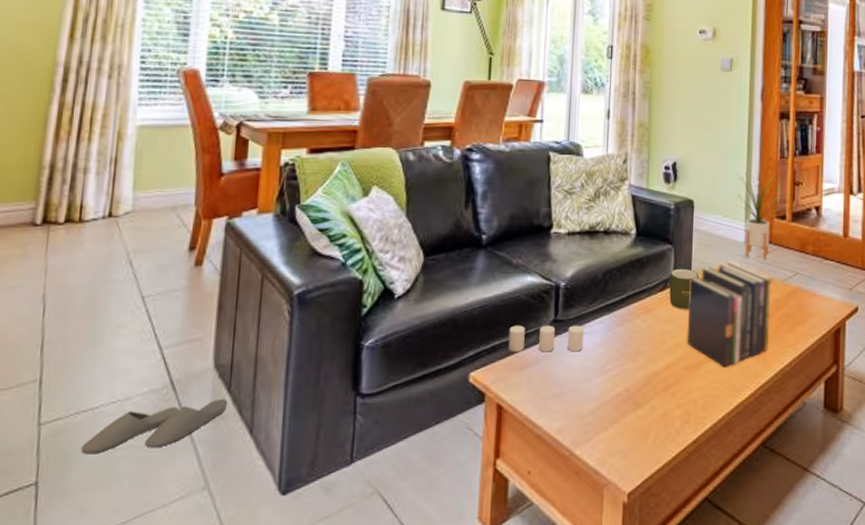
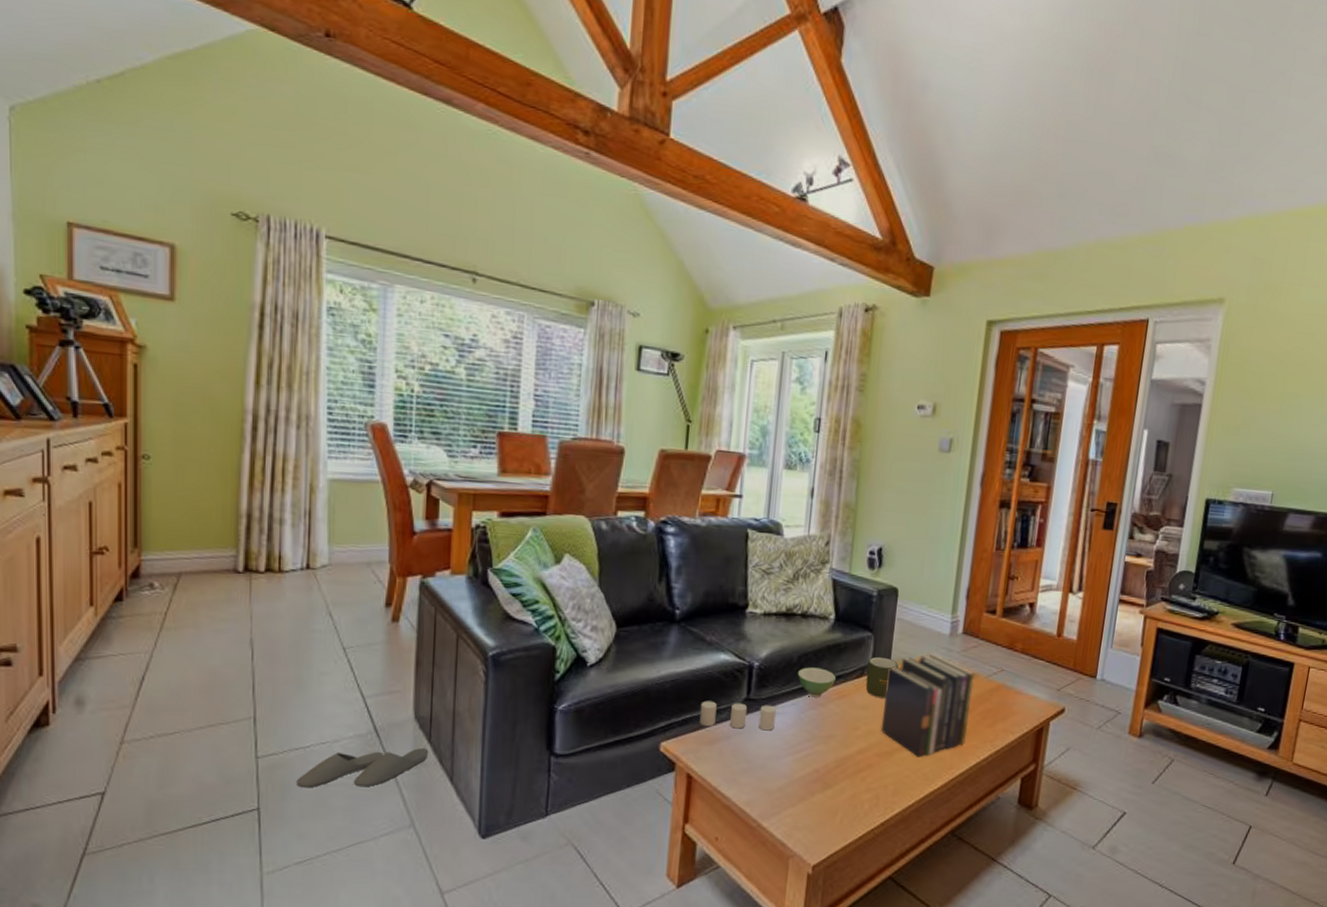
bowl: none [602,283,640,314] -> present [797,667,836,698]
house plant: present [736,171,782,260] -> none [943,562,994,654]

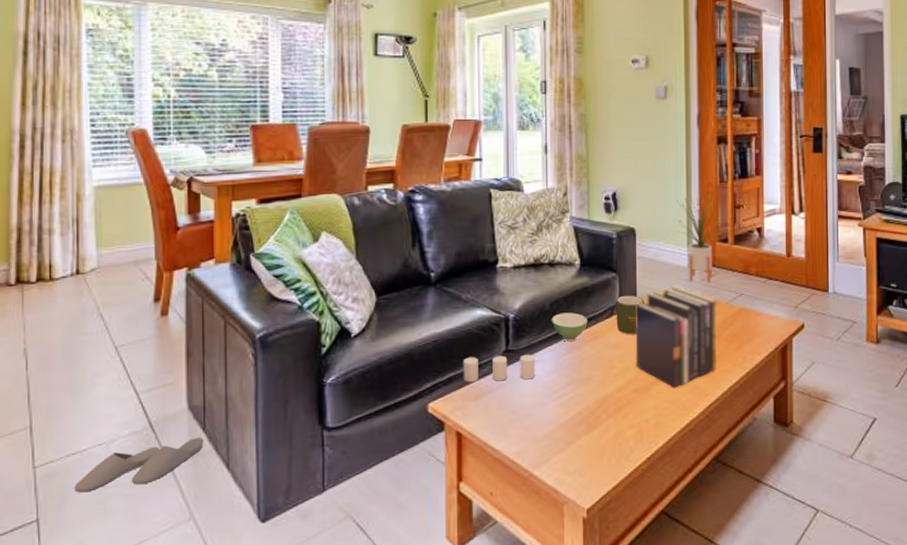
house plant: none [943,562,994,654] -> present [677,195,724,283]

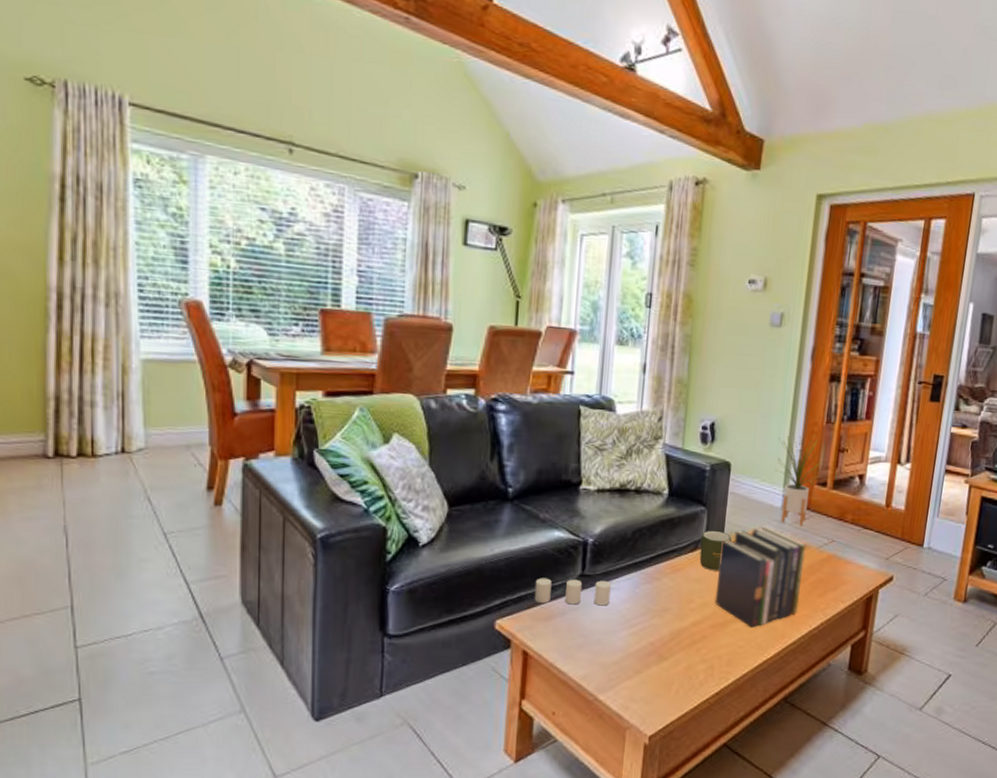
slippers: present [74,438,204,493] -> none [119,633,258,677]
bowl: present [551,312,587,342] -> none [631,542,670,572]

